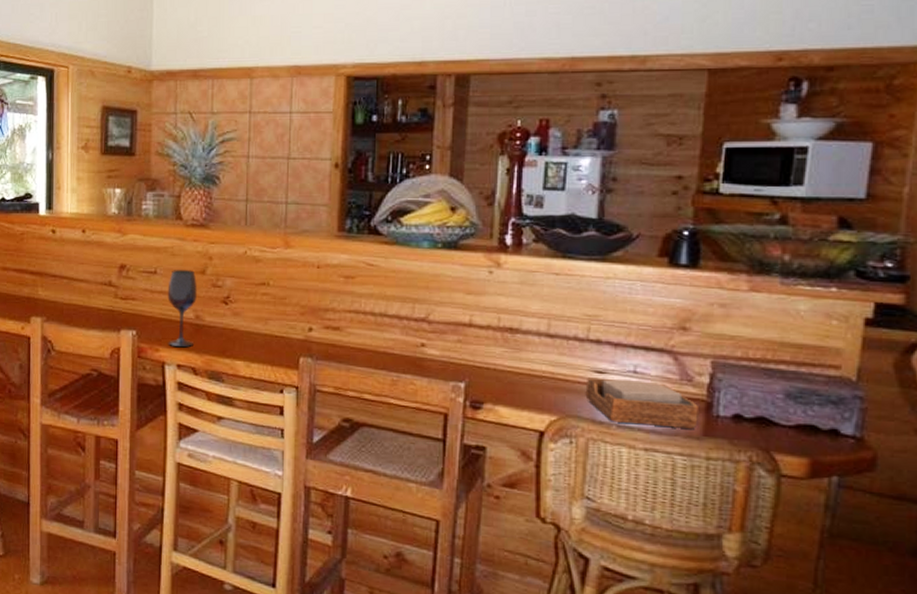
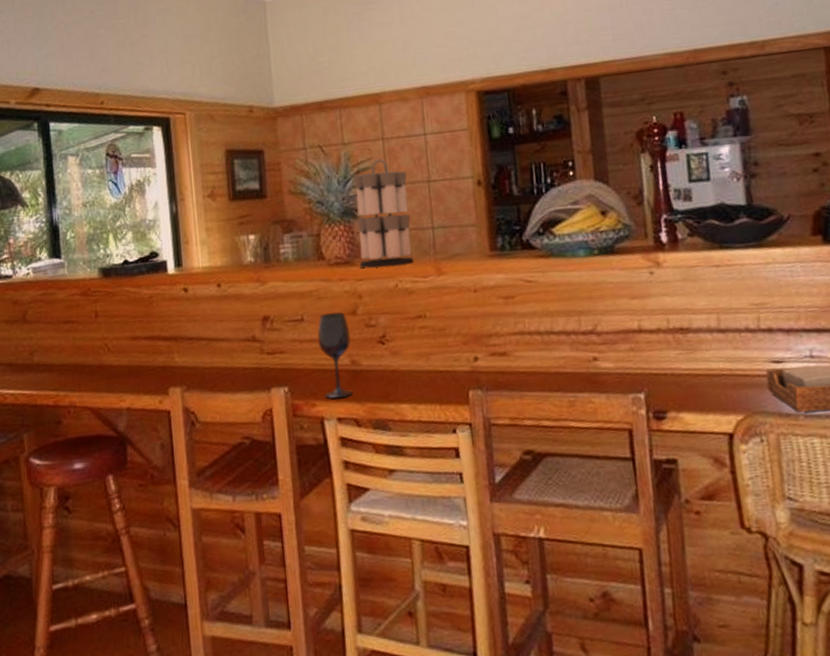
spice rack: none [213,131,268,235] -> present [354,158,415,269]

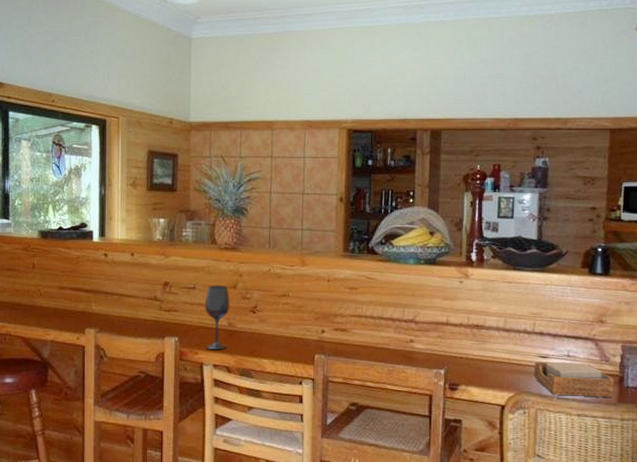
spice rack: present [354,158,415,269] -> none [243,172,286,255]

